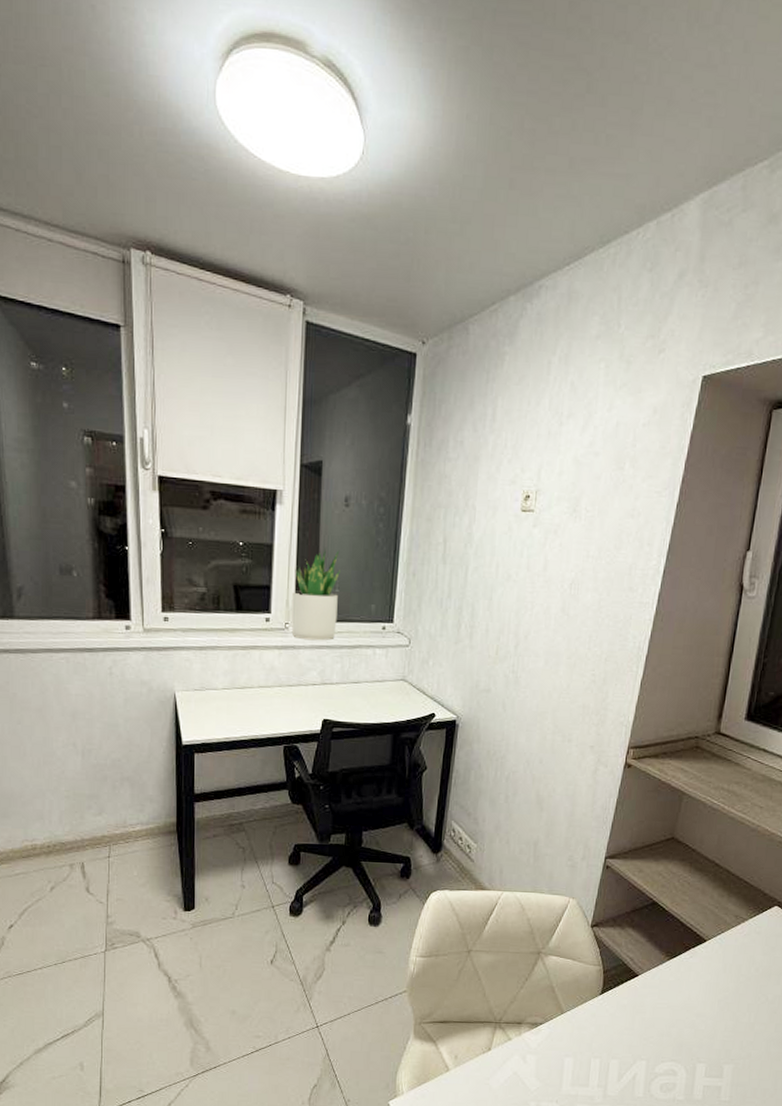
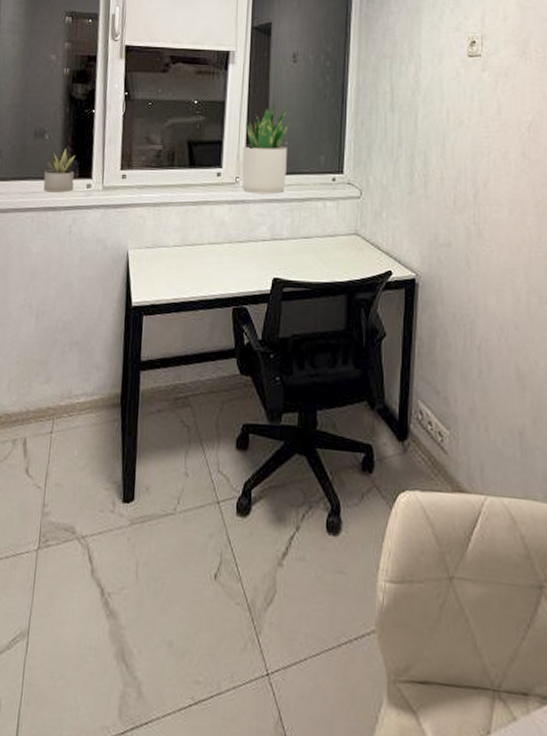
succulent plant: none [76,587,111,634] -> present [43,148,75,193]

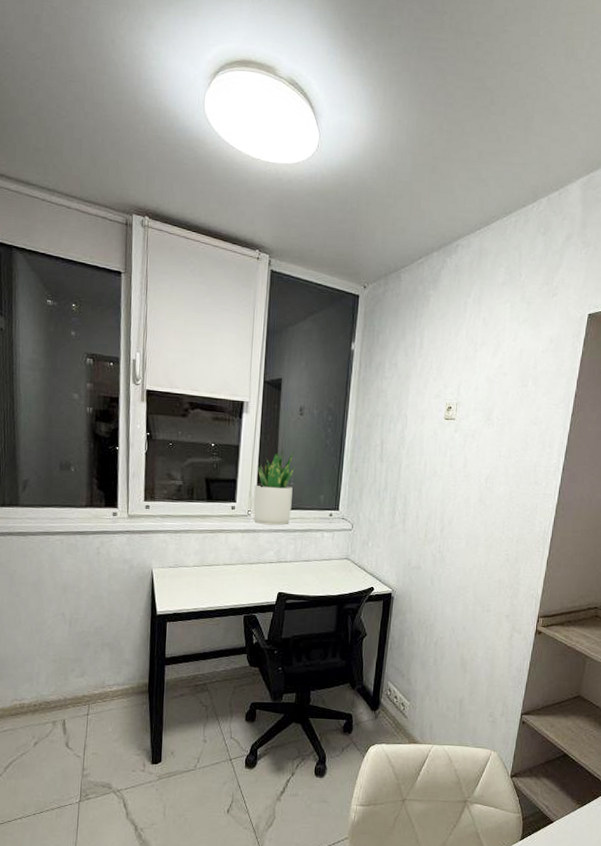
succulent plant: present [43,148,75,193] -> none [71,480,101,520]

